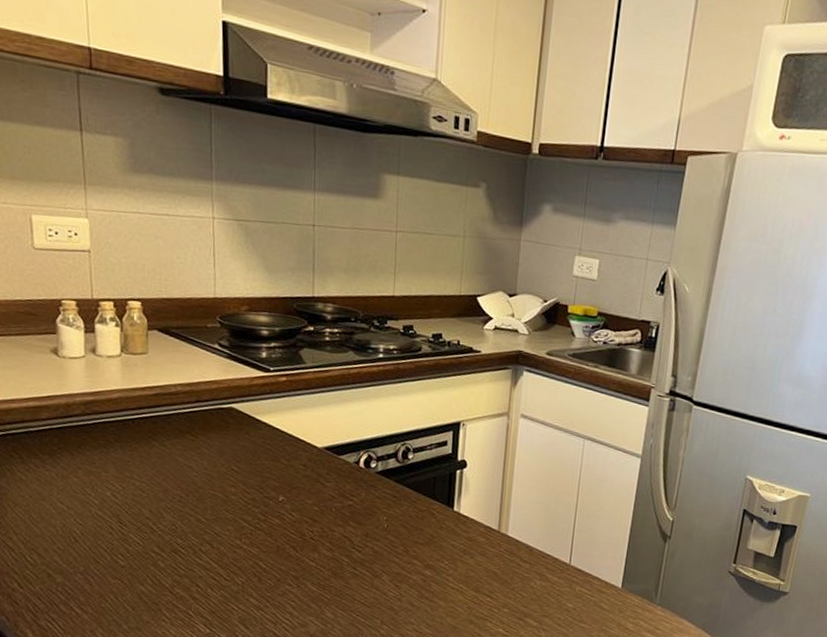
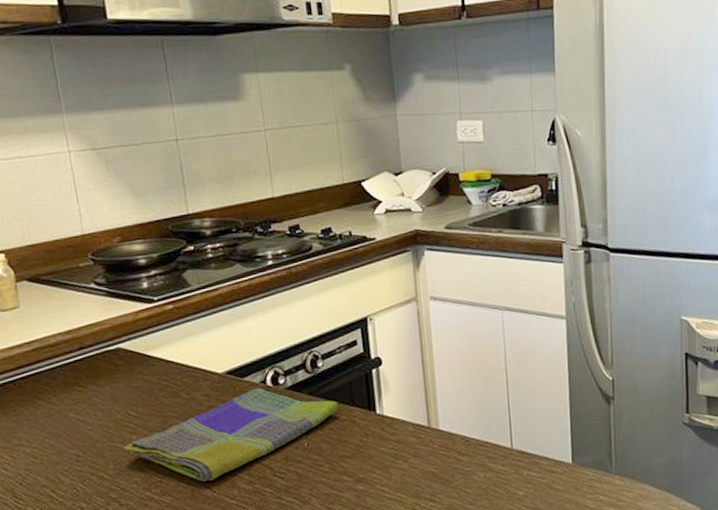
dish towel: none [223,466,421,542] -> present [124,387,339,482]

